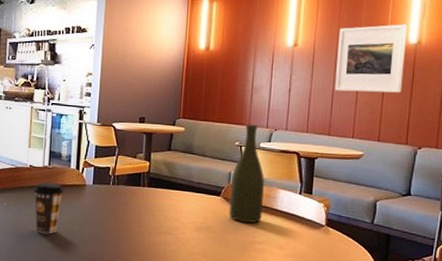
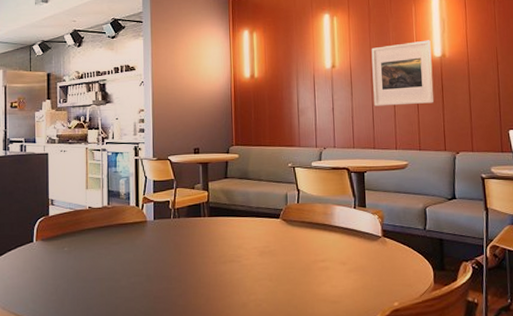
coffee cup: present [34,182,64,234] -> none [95,223,125,276]
bottle: present [228,124,265,223] -> none [288,145,322,242]

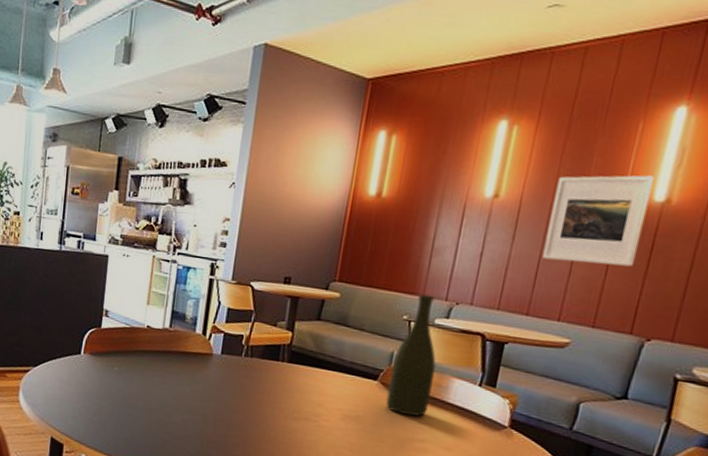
bottle: none [288,145,322,242] -> present [385,294,436,417]

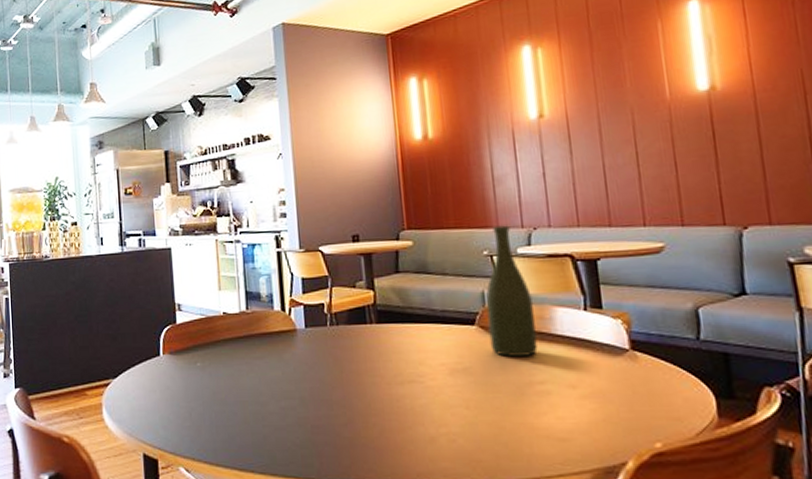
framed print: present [542,175,654,267] -> none [596,67,702,167]

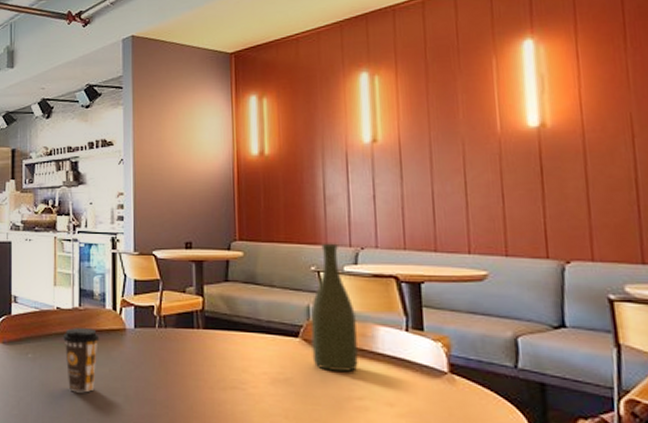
coffee cup: none [232,332,270,399] -> present [63,328,100,393]

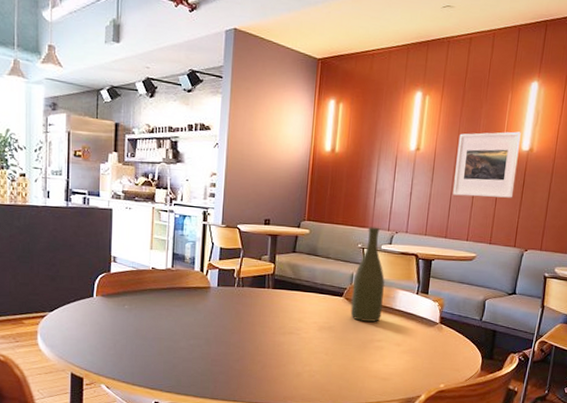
coffee cup: present [63,328,100,393] -> none [157,285,188,337]
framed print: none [430,104,529,194] -> present [453,131,521,198]

